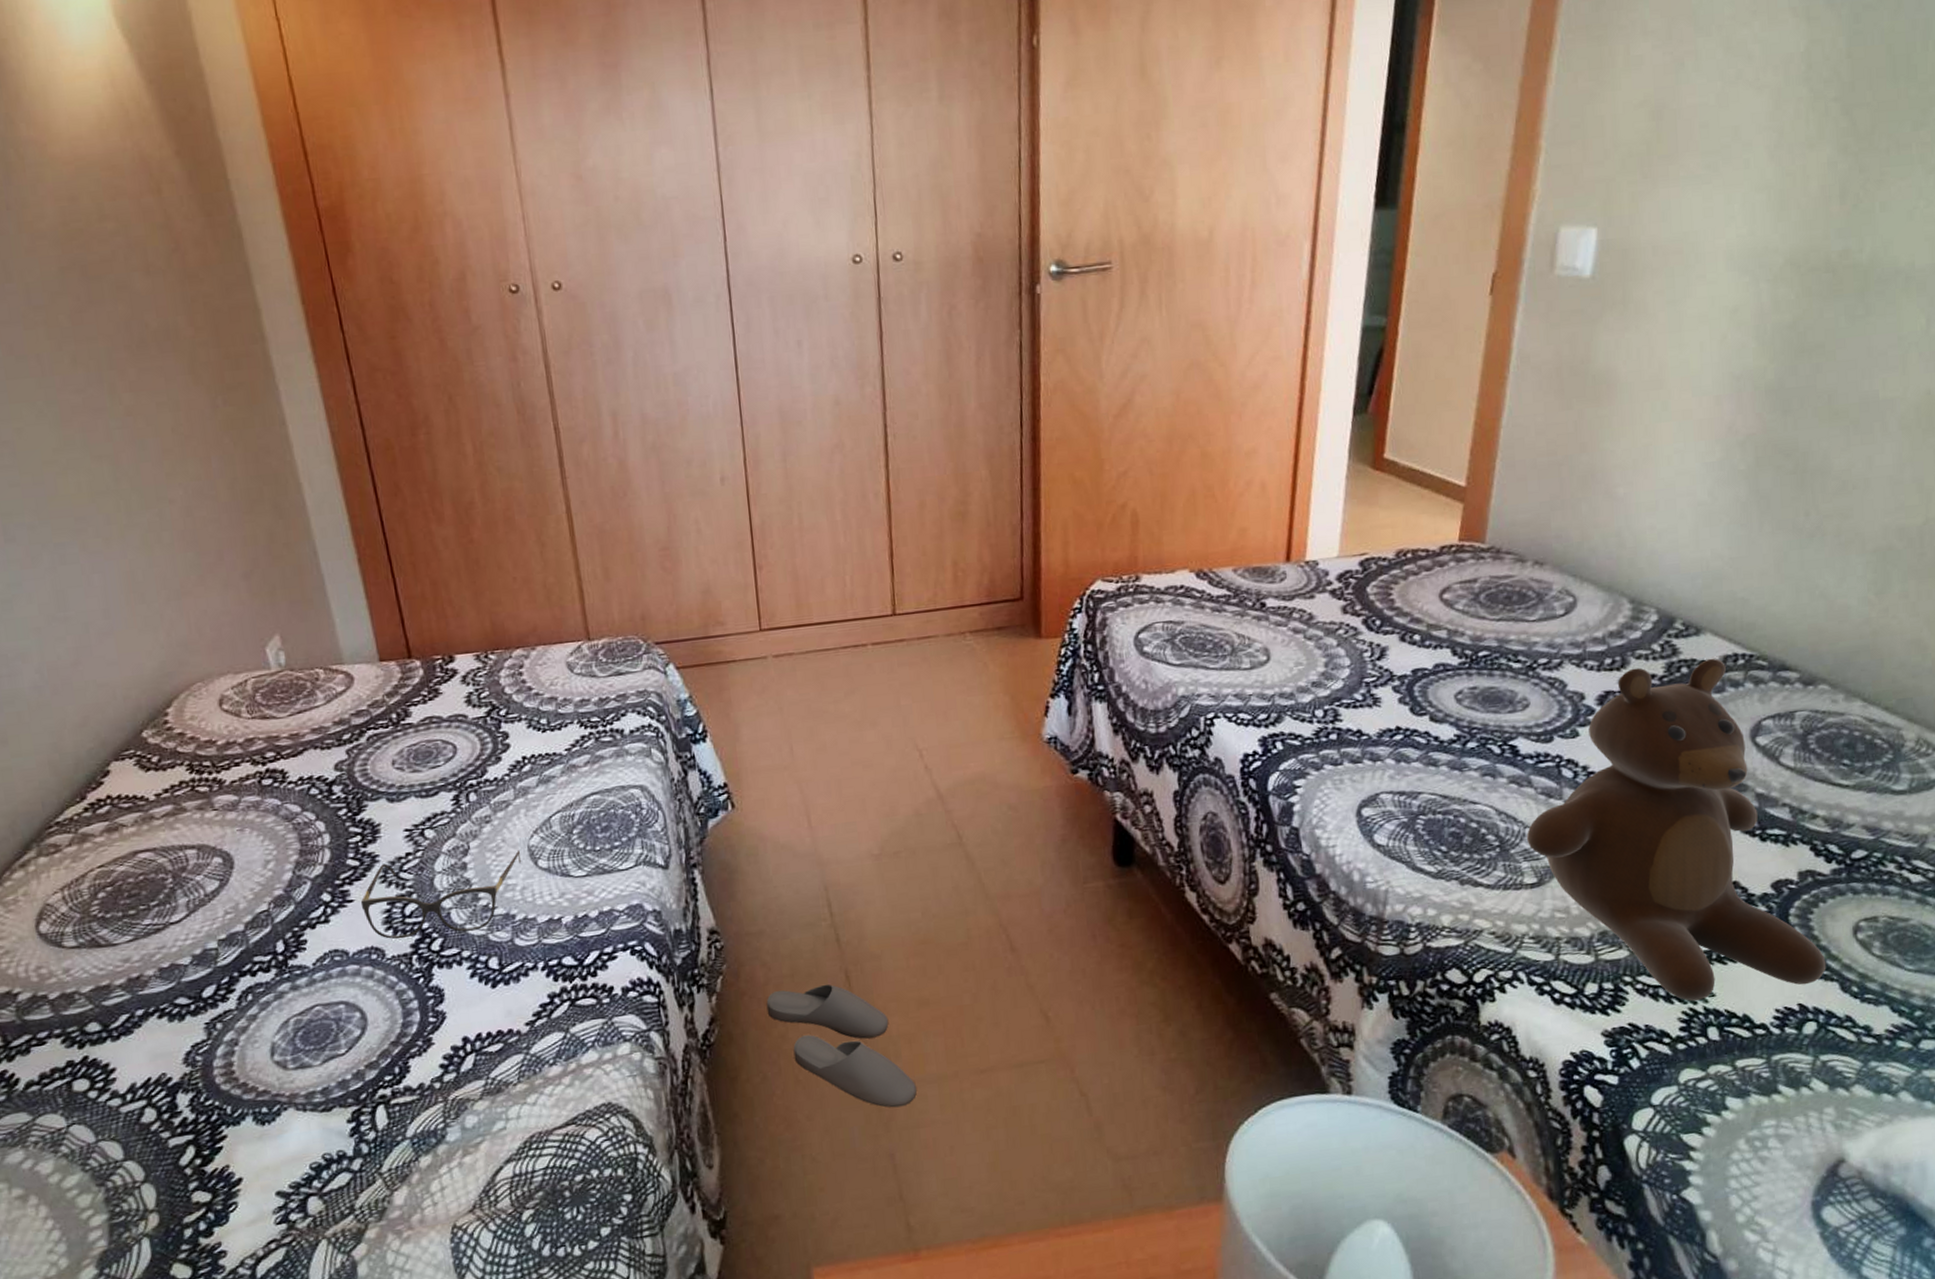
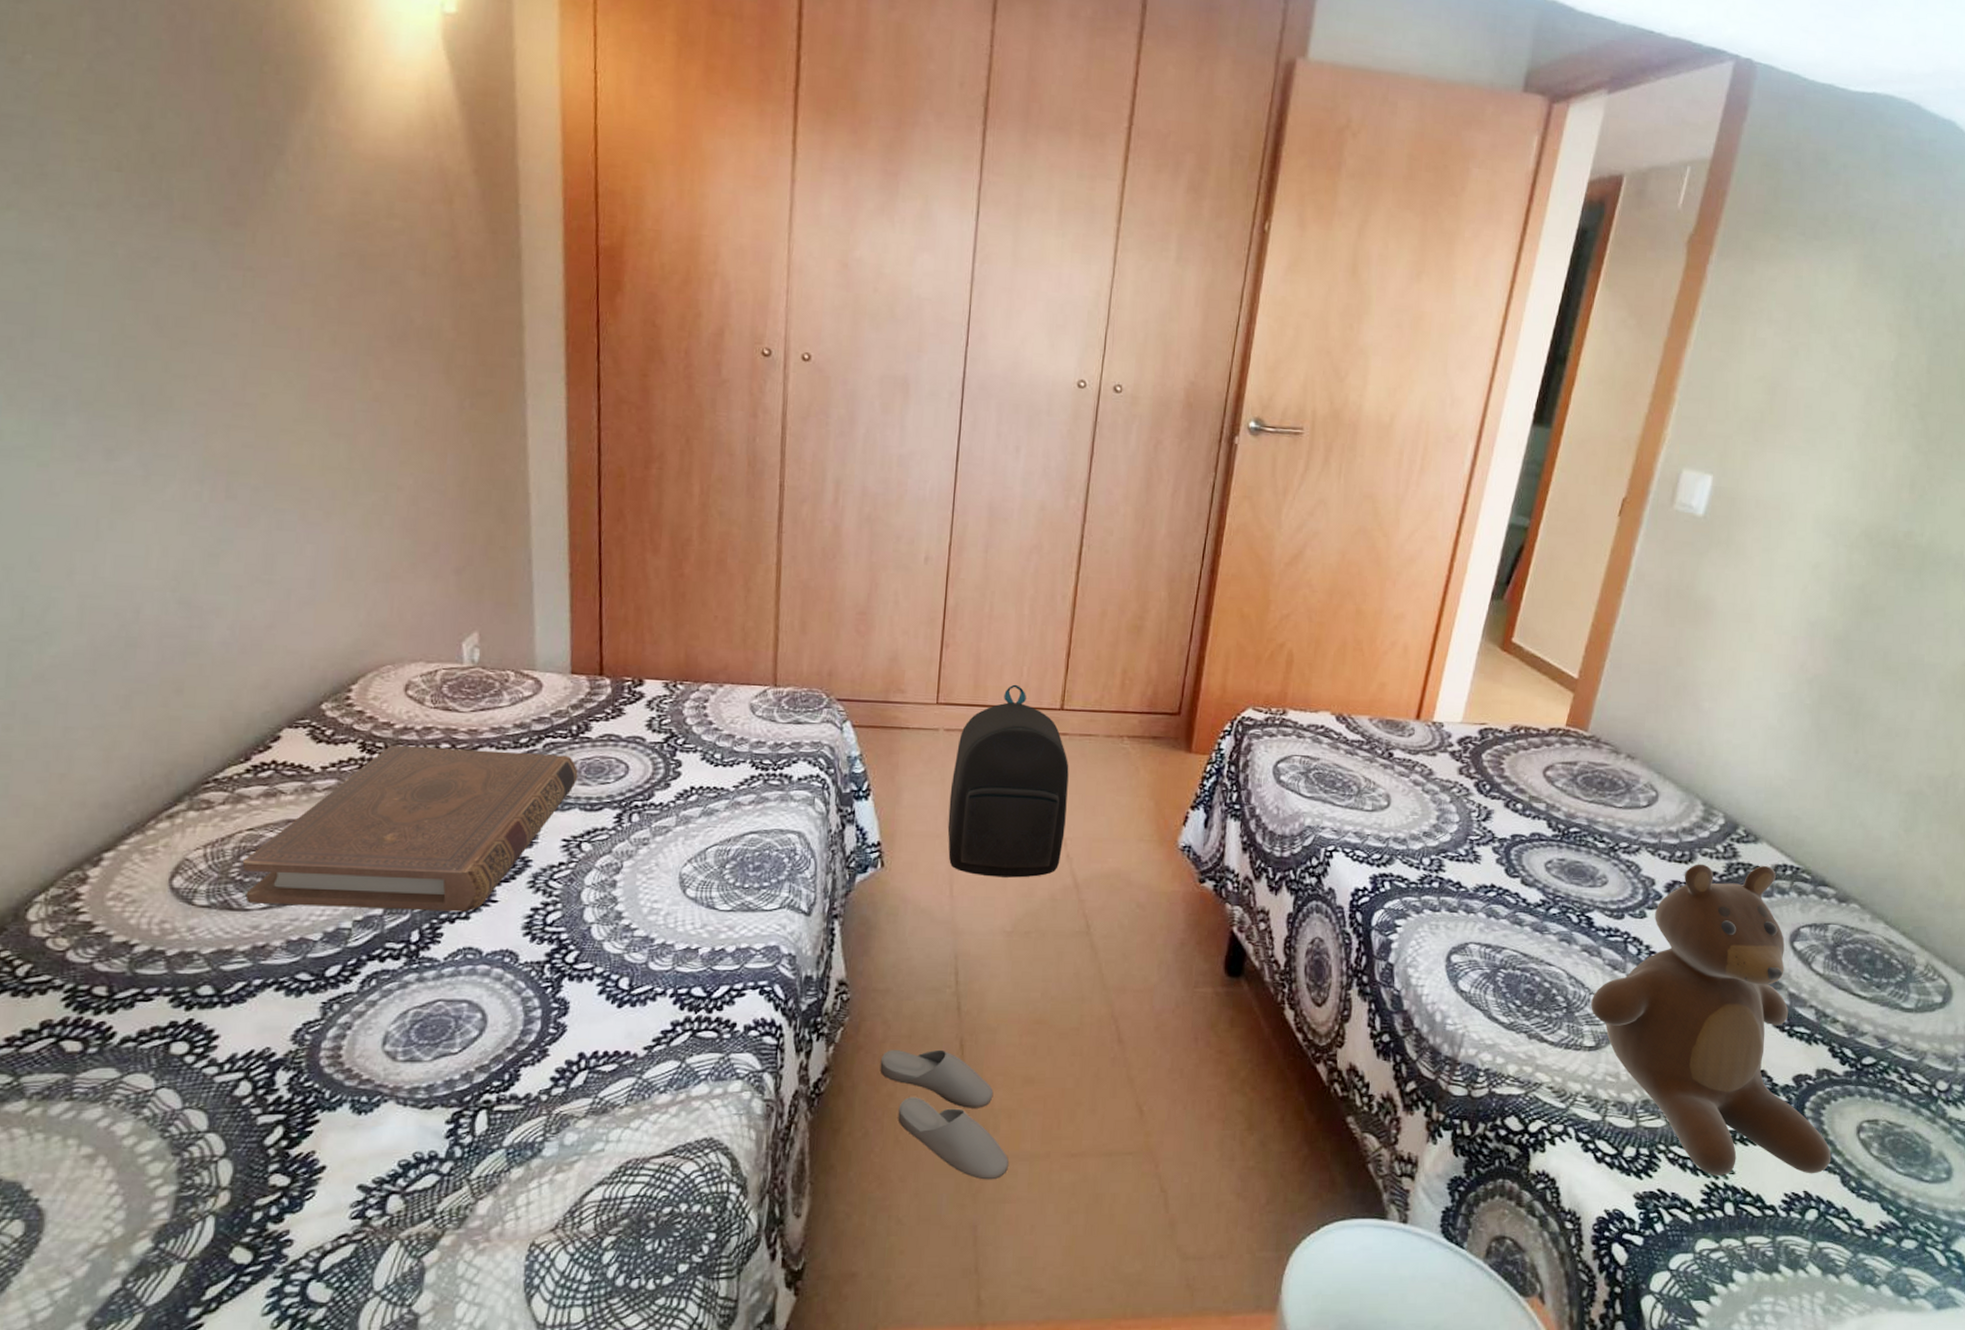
book: none [101,745,408,938] -> present [243,745,578,912]
spectacles: present [360,851,522,940] -> none [504,869,672,948]
backpack: none [789,596,919,802] -> present [947,684,1069,878]

